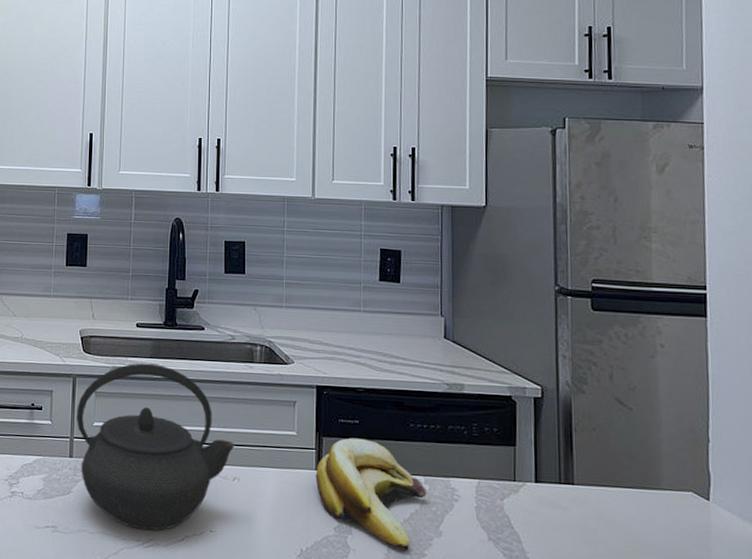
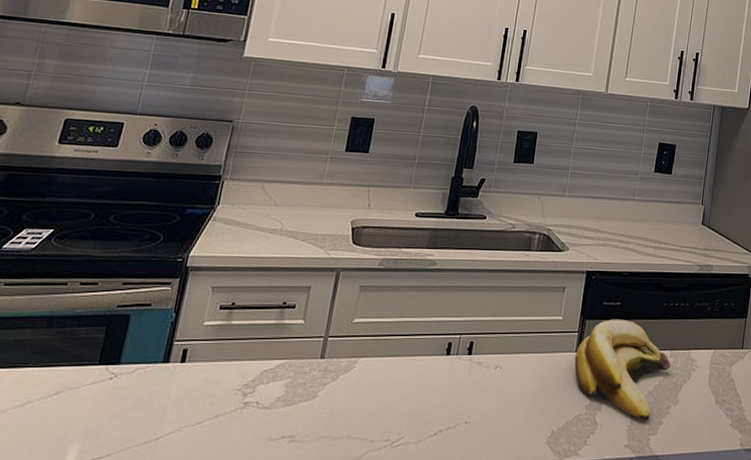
kettle: present [76,363,235,531] -> none [331,254,502,429]

